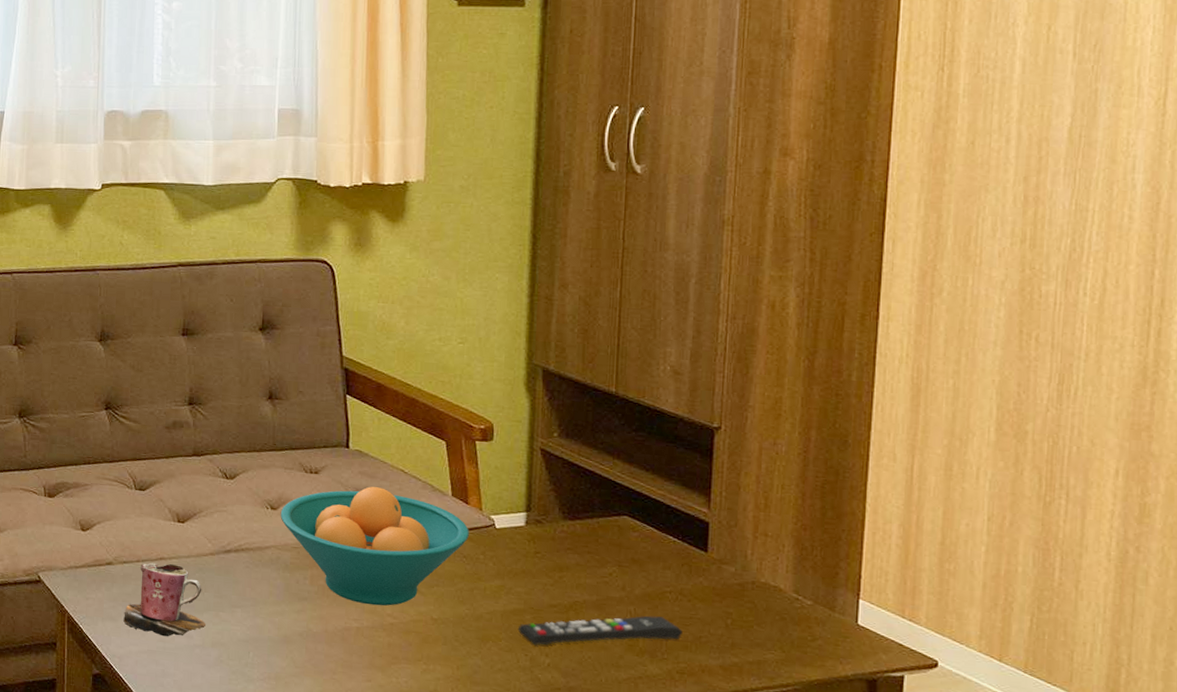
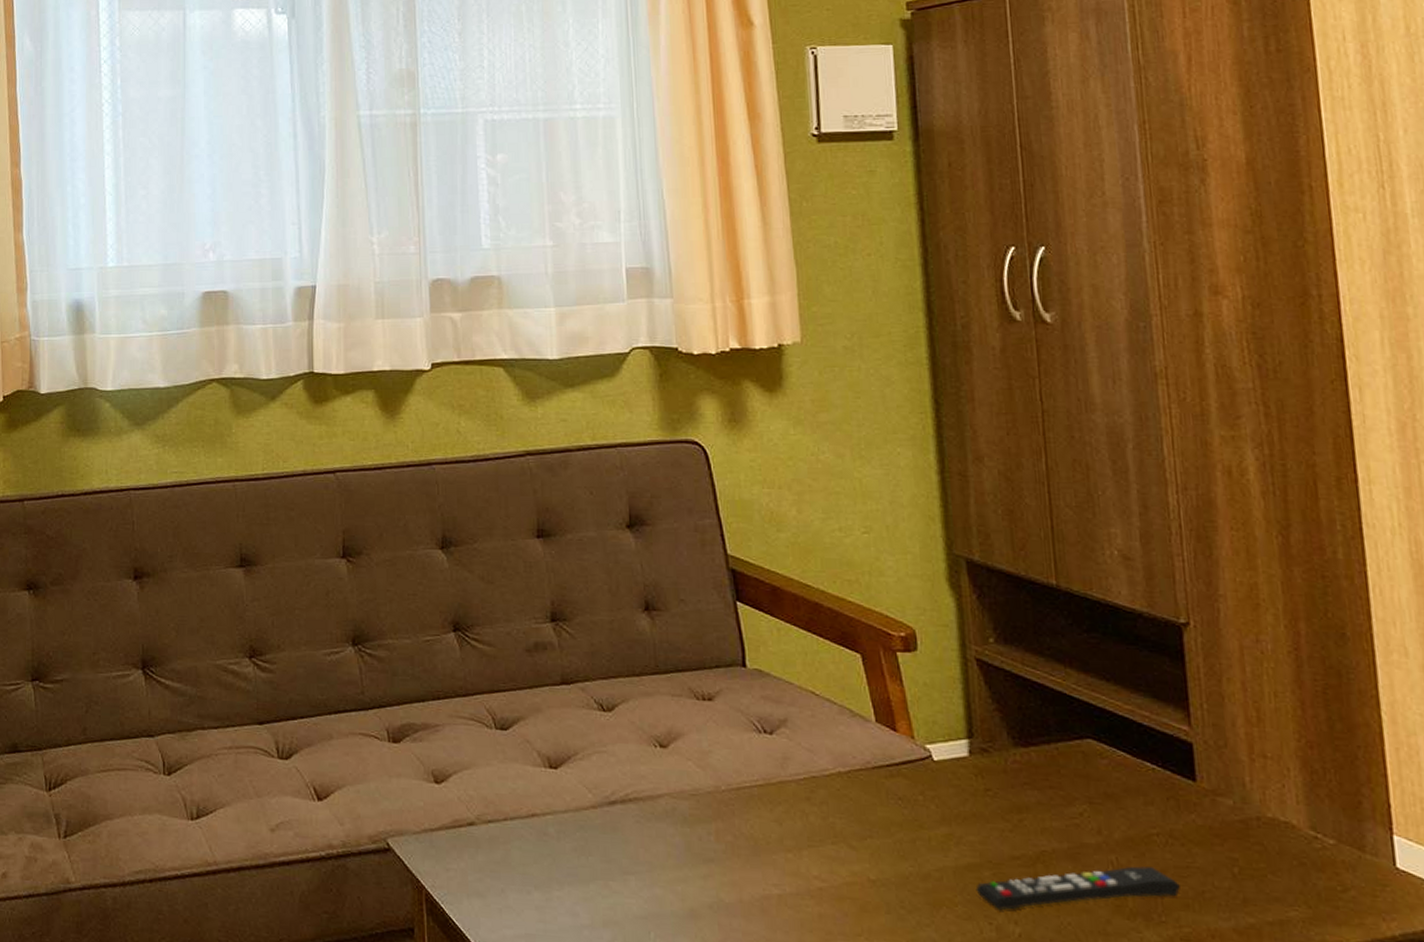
mug: present [123,562,207,637] -> none [493,820,595,916]
fruit bowl: present [280,486,469,606] -> none [671,714,902,866]

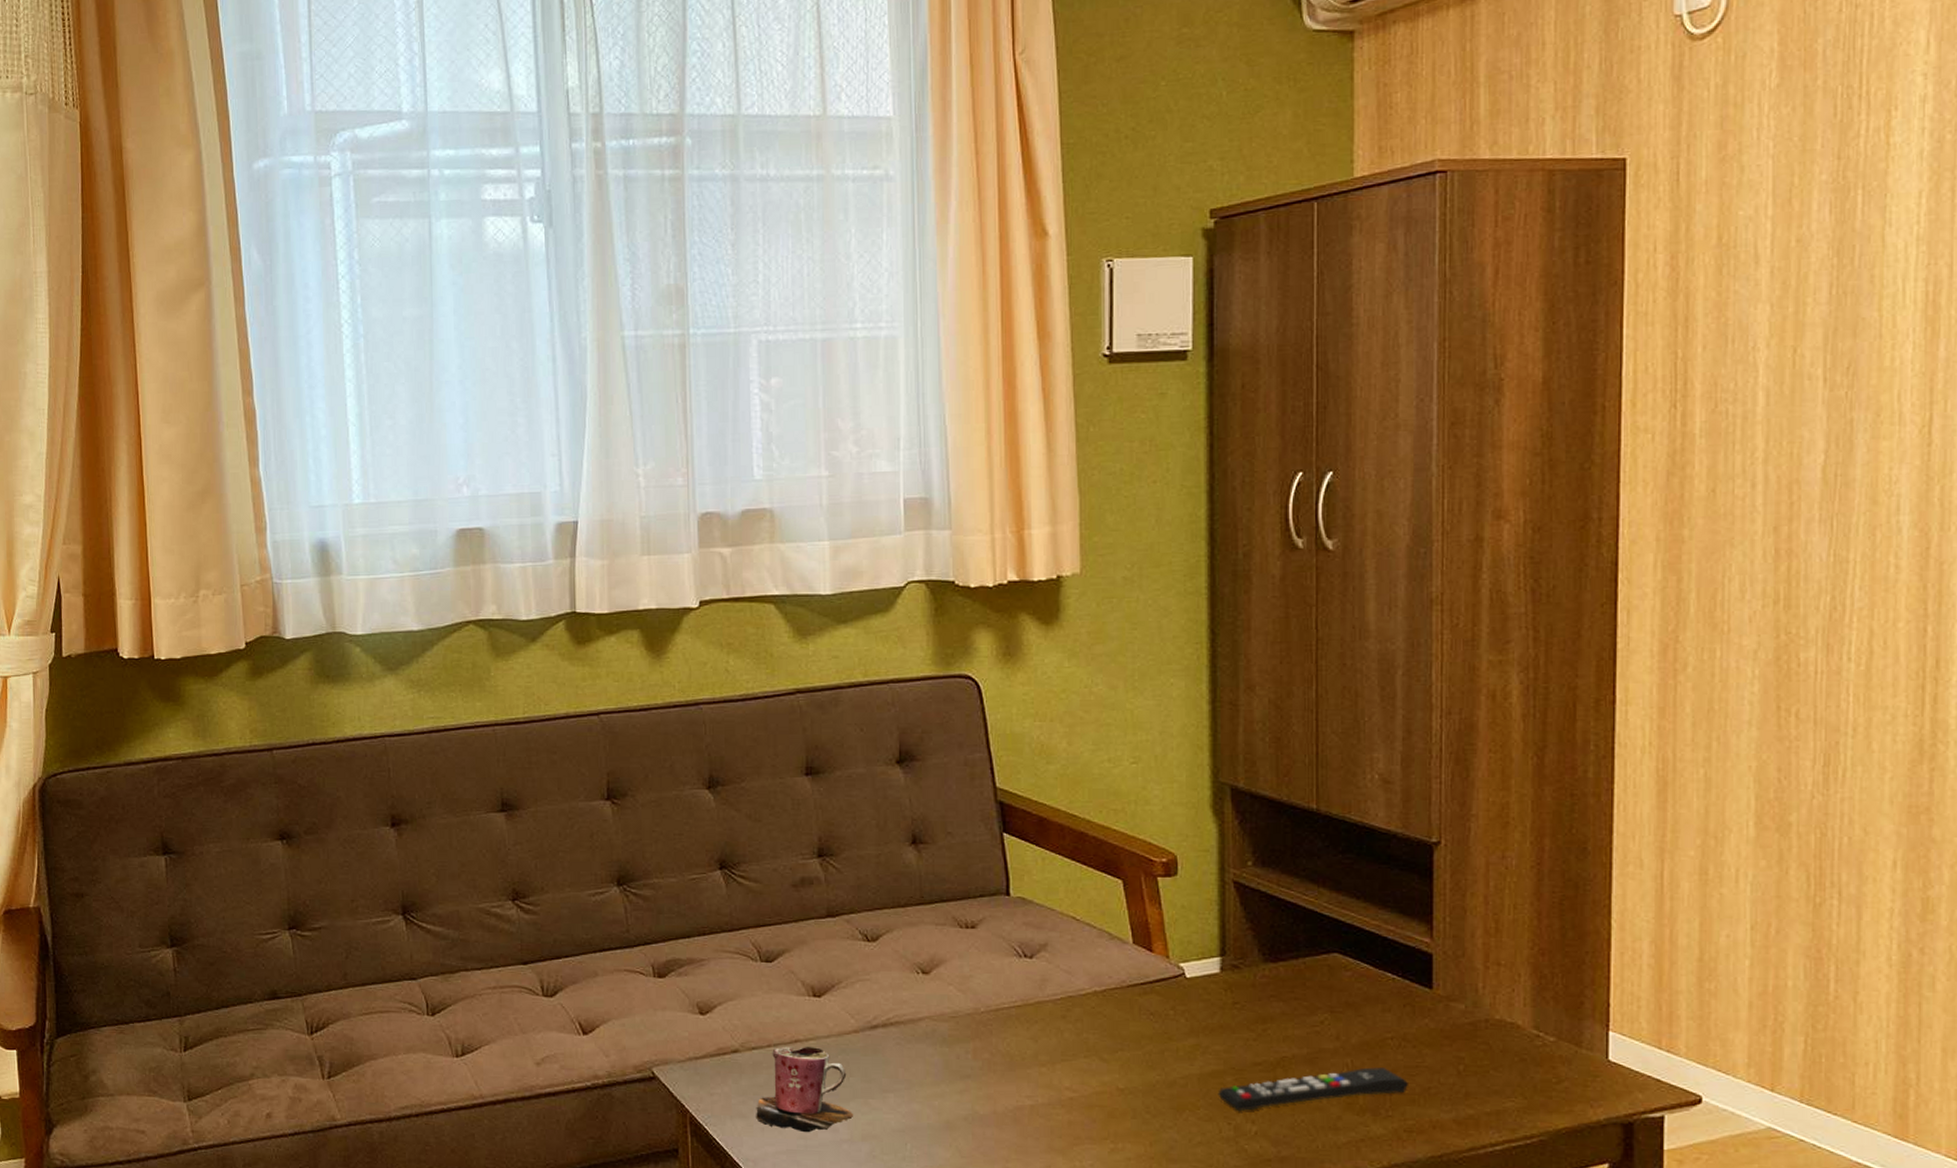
mug: none [493,820,595,916] -> present [756,1046,854,1133]

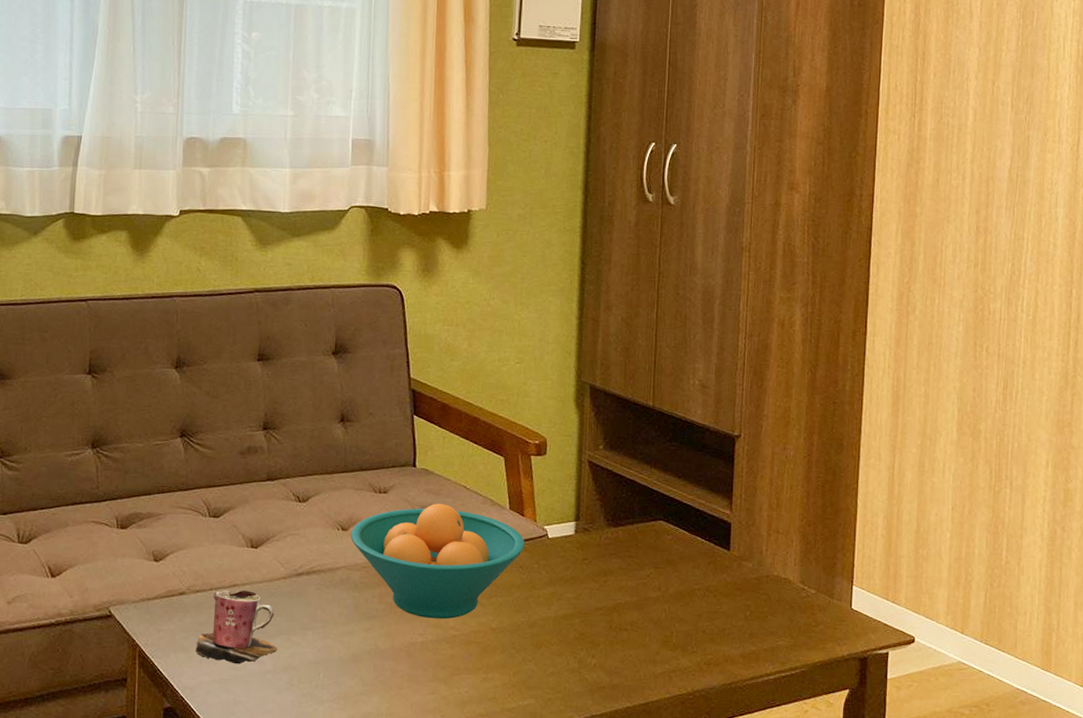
fruit bowl: none [933,939,1155,1079] -> present [350,504,525,619]
remote control: present [1218,1067,1408,1111] -> none [567,612,709,647]

